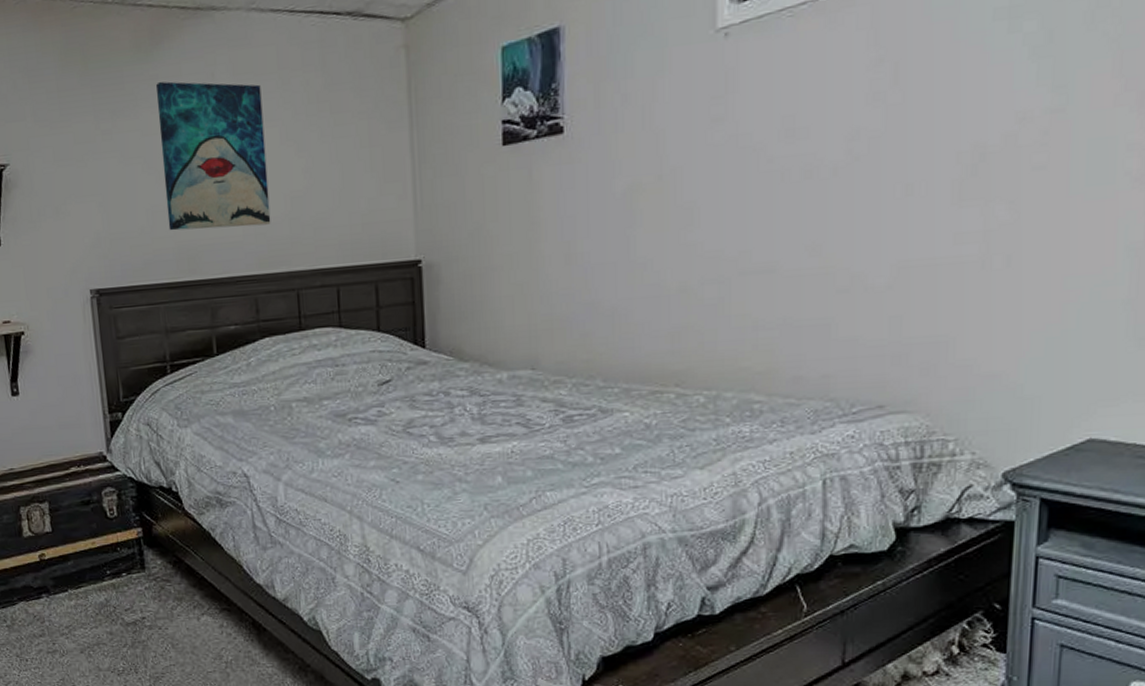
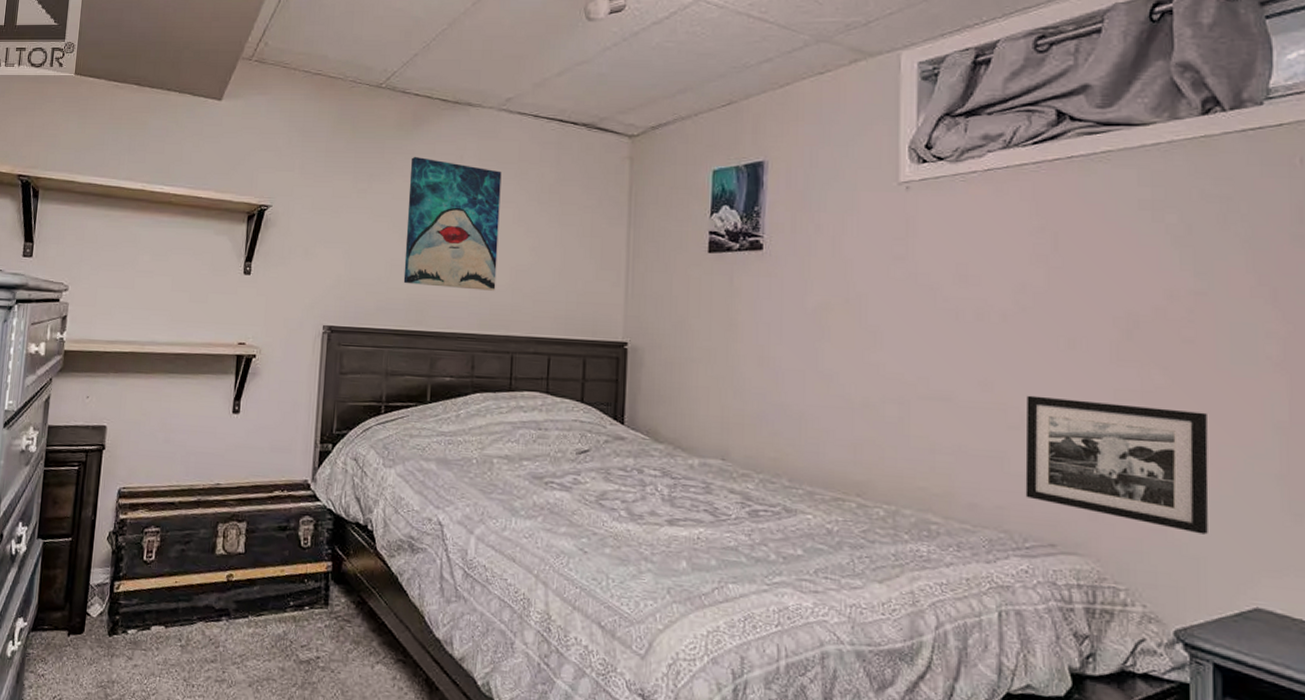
picture frame: none [853,244,1054,374] -> present [1025,395,1209,535]

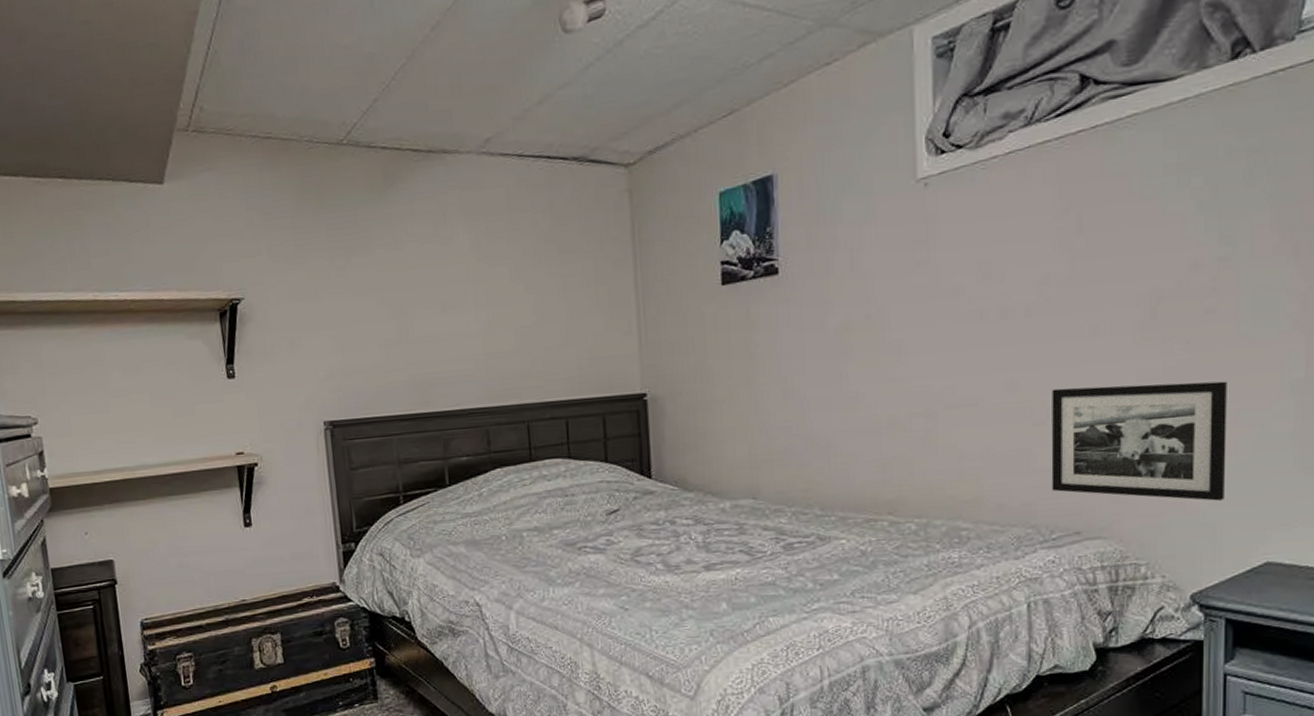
wall art: present [403,156,502,291] -> none [389,220,502,364]

